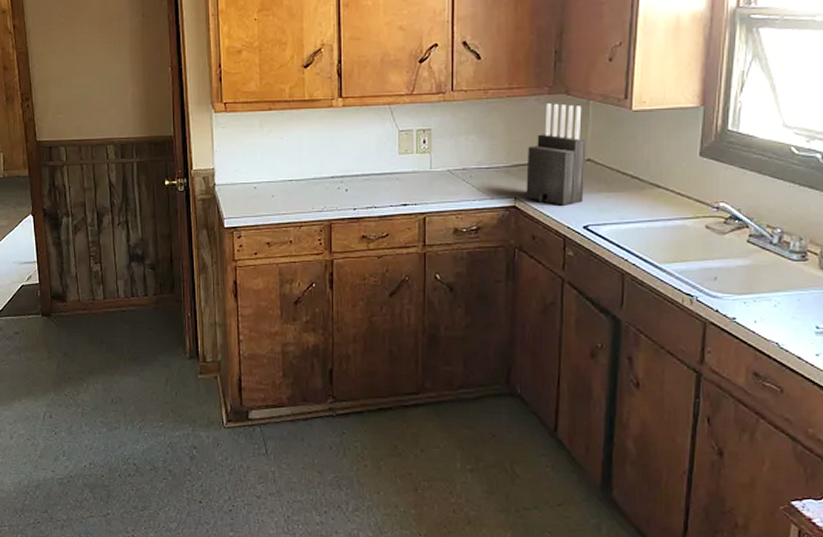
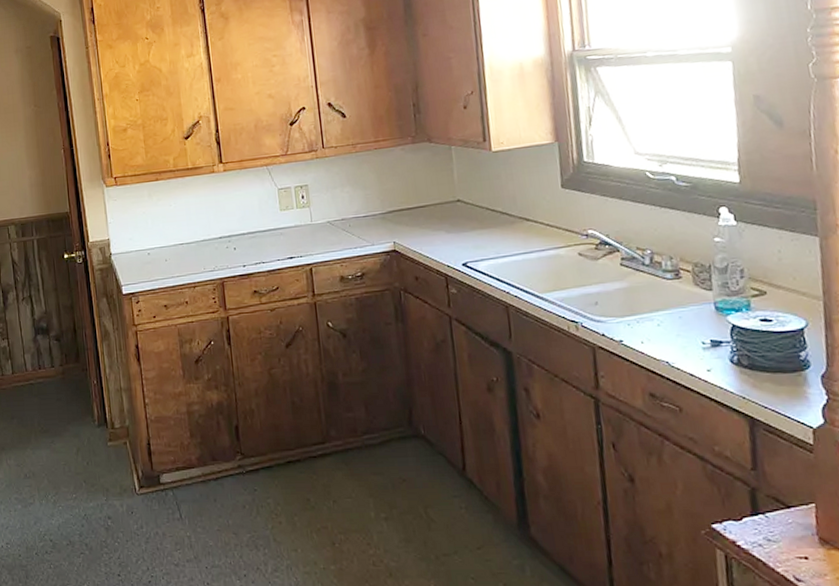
knife block: present [526,103,586,206] -> none [400,151,459,246]

